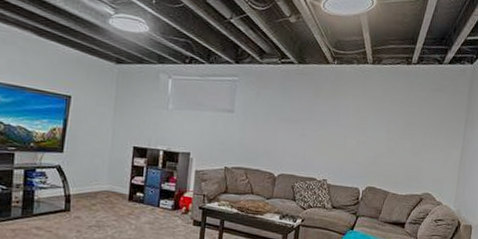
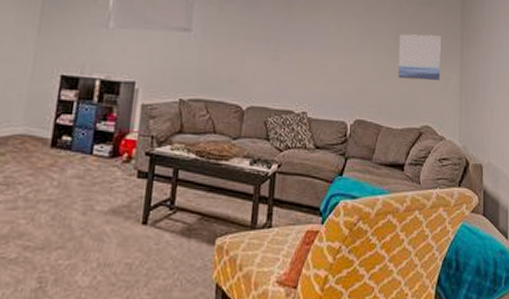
wall art: none [406,116,448,156] -> present [398,34,441,81]

